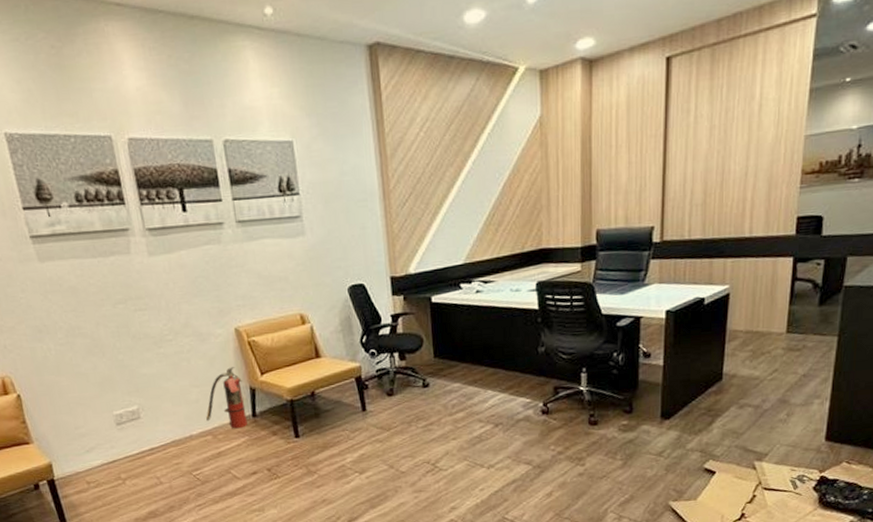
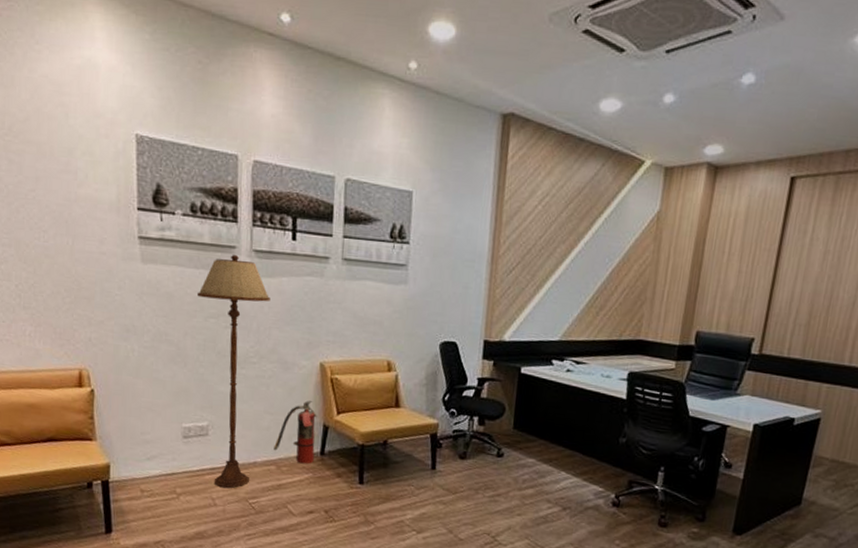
floor lamp: none [99,237,189,466] -> present [196,255,271,488]

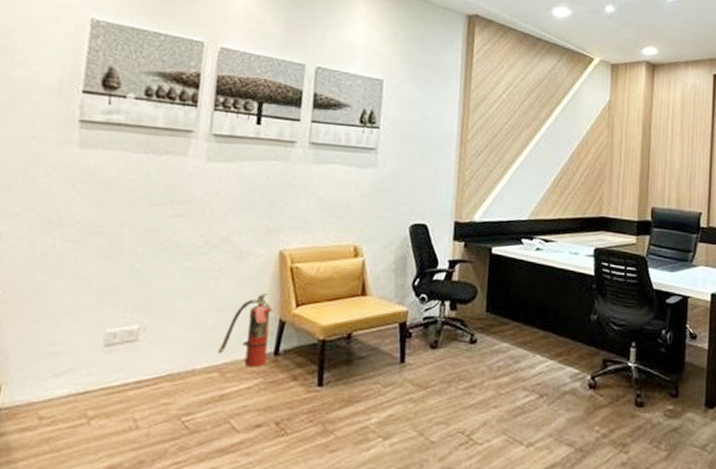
floor lamp: present [196,255,271,488] -> none [139,139,228,405]

